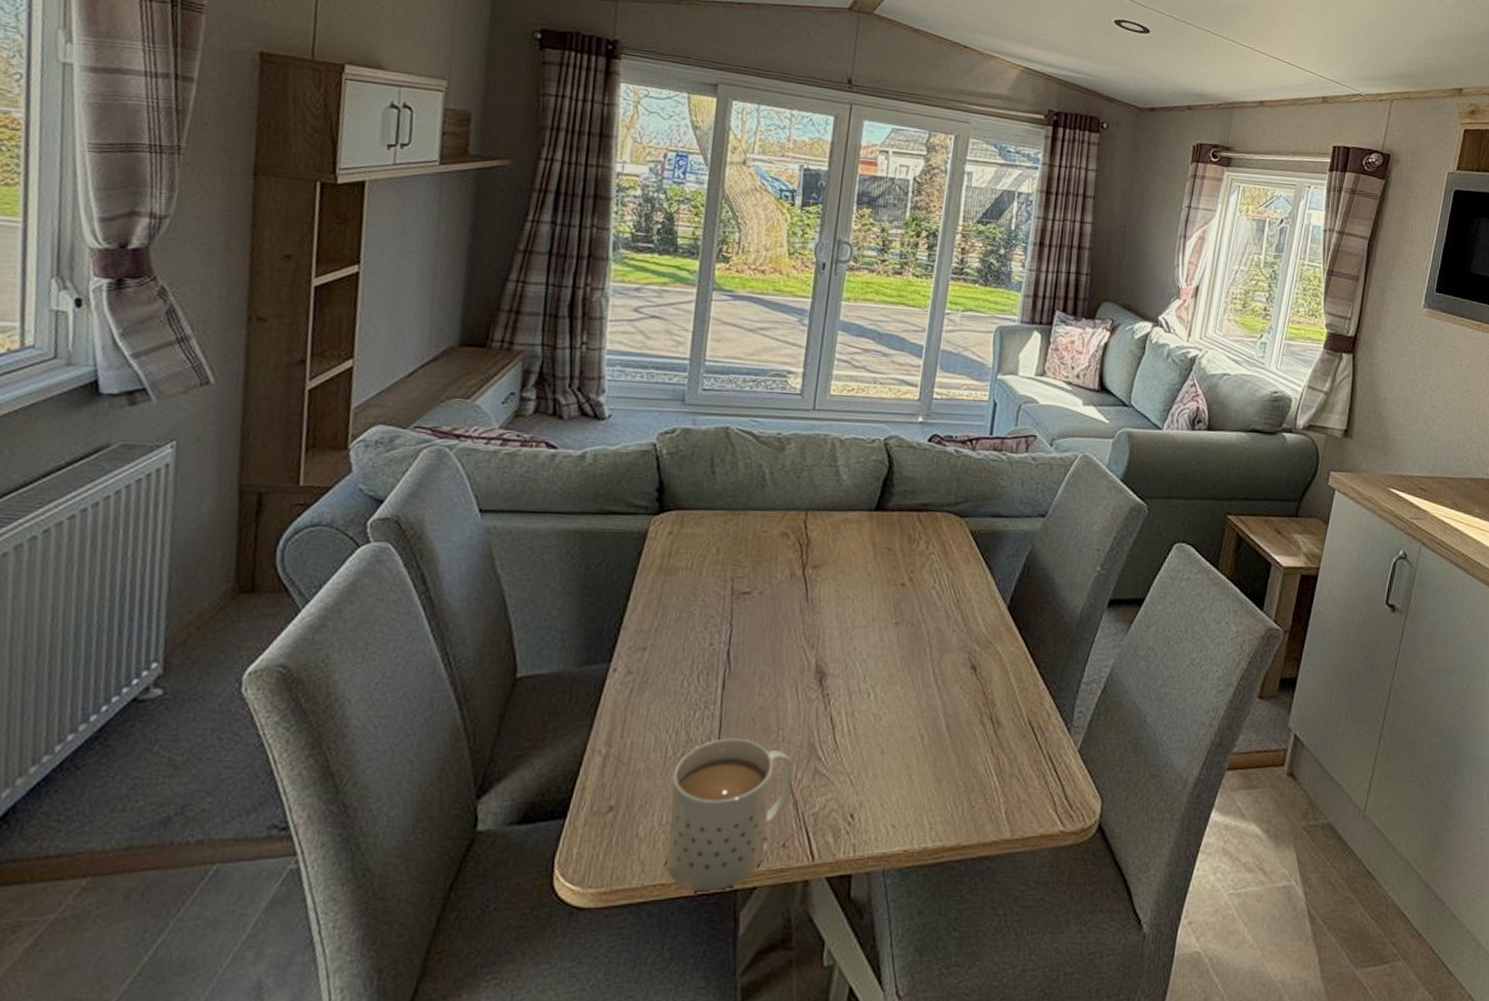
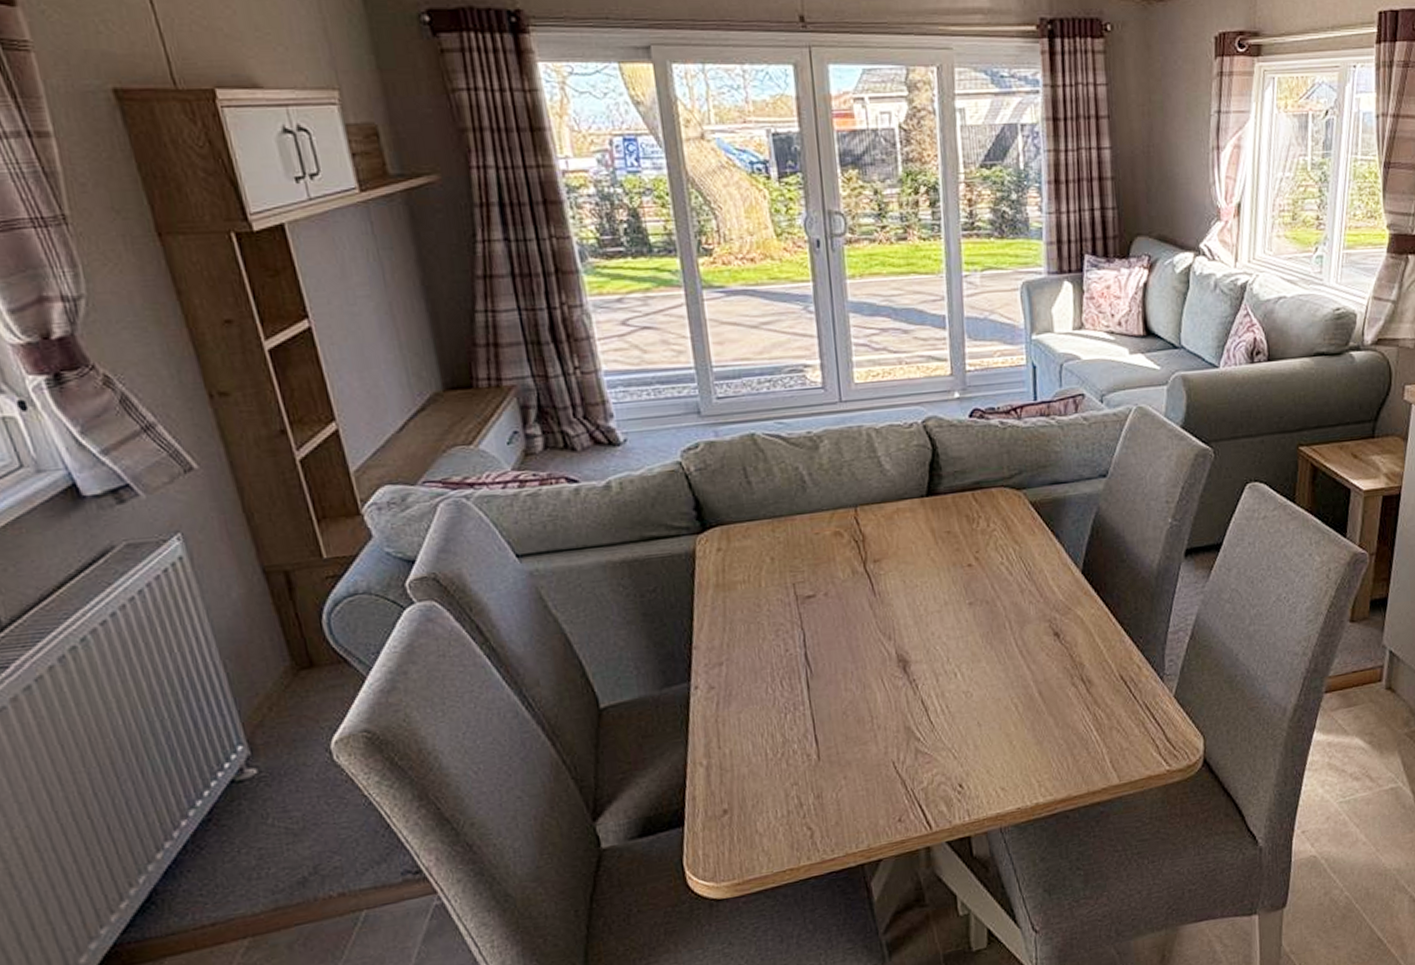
mug: present [665,738,794,892] -> none [777,732,897,871]

